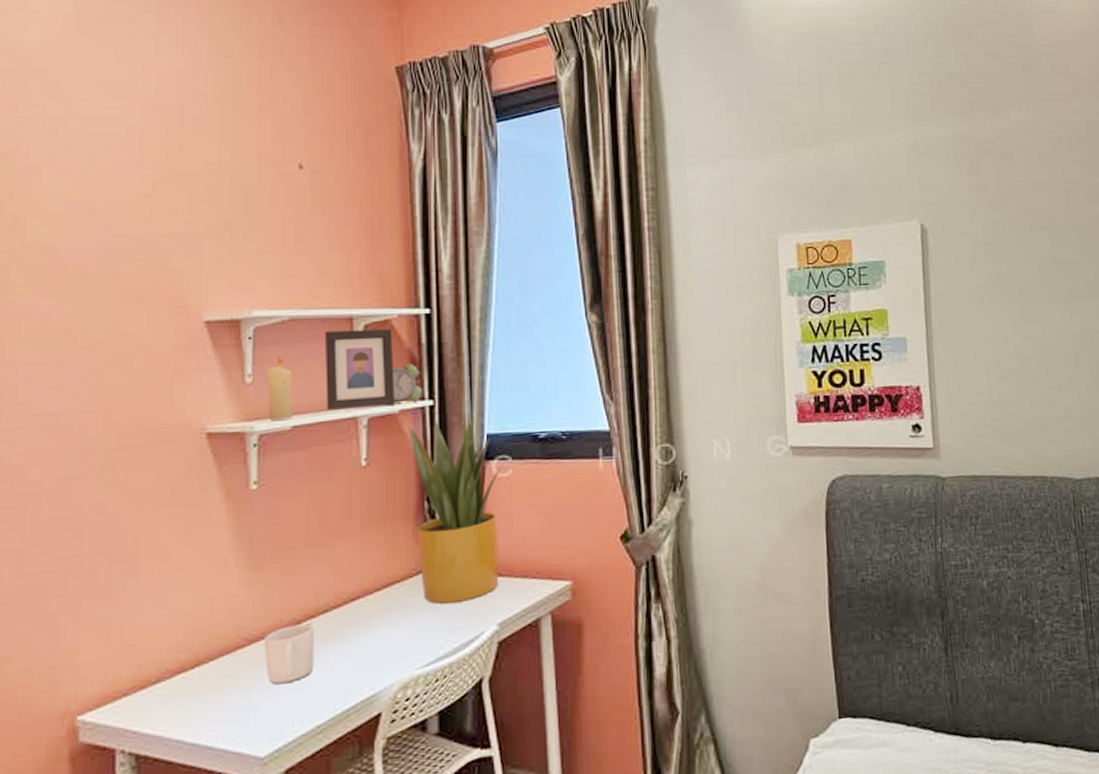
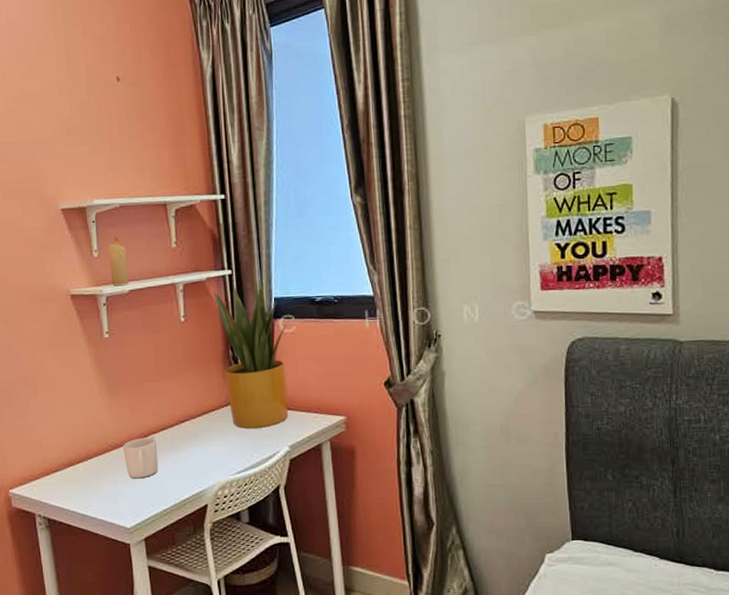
picture frame: present [324,328,395,412] -> none [146,212,202,279]
alarm clock: present [391,363,426,403] -> none [198,240,225,272]

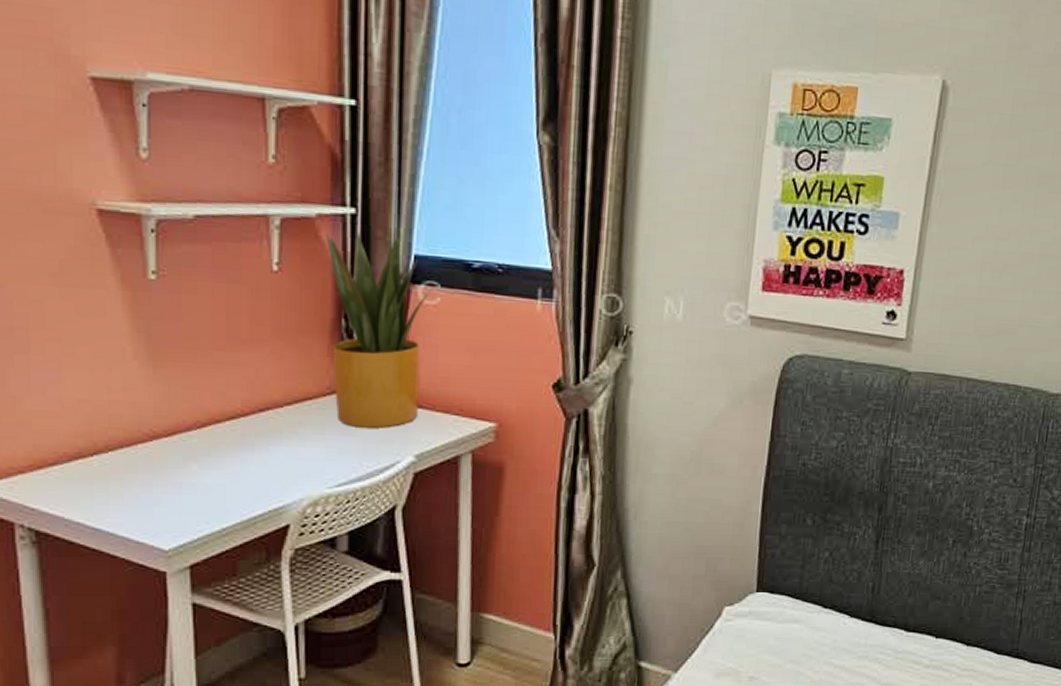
candle: present [107,236,129,285] -> none [164,132,195,207]
mug: present [123,437,159,479] -> none [166,427,221,484]

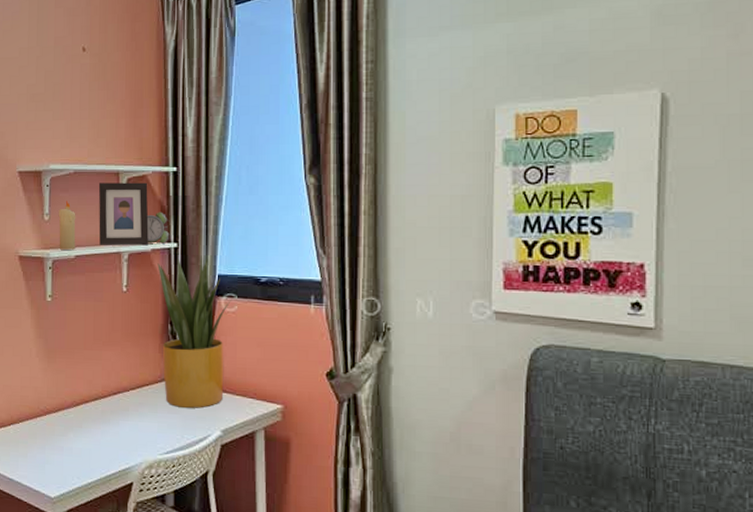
candle: none [164,132,195,207] -> present [58,201,76,250]
picture frame: none [231,110,312,209] -> present [98,182,149,247]
alarm clock: none [309,161,349,208] -> present [146,212,172,244]

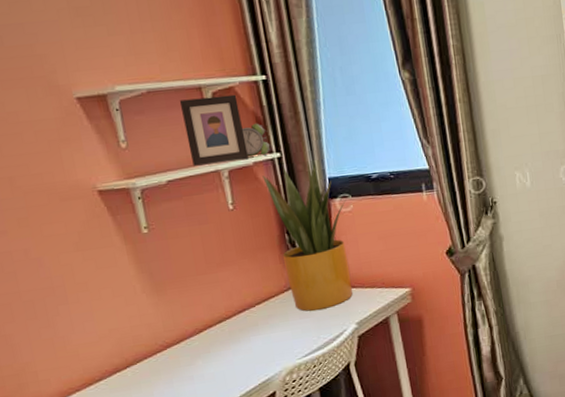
candle: present [58,201,76,250] -> none [136,124,166,177]

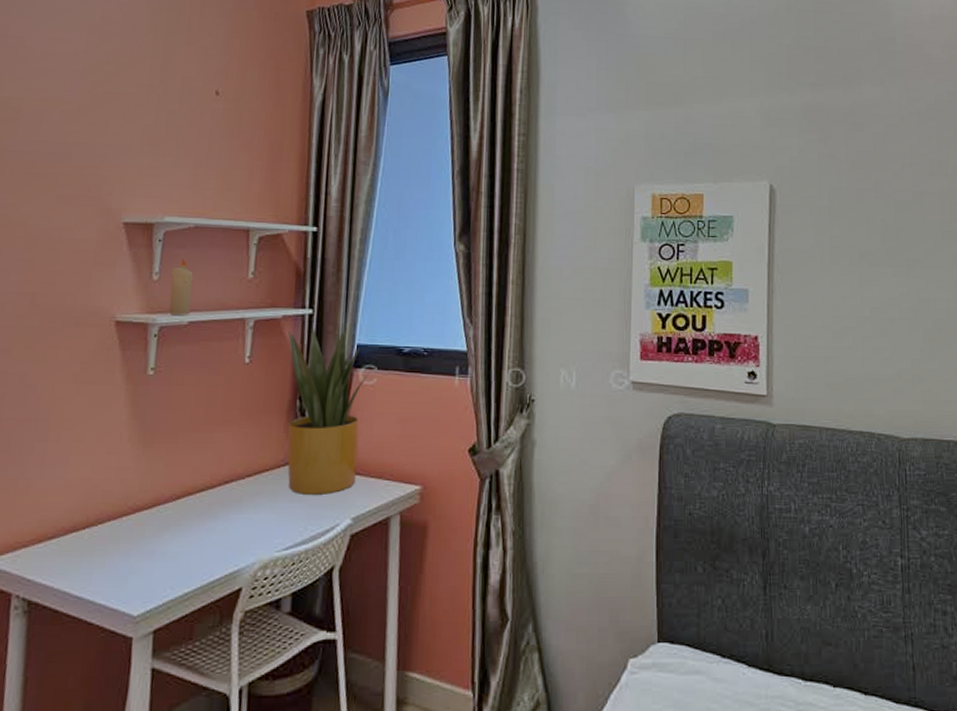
candle: none [136,124,166,177] -> present [169,259,194,315]
picture frame: present [179,94,249,167] -> none [220,240,283,312]
alarm clock: present [241,123,273,157] -> none [278,274,308,310]

